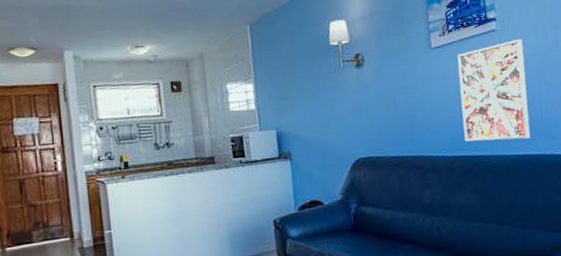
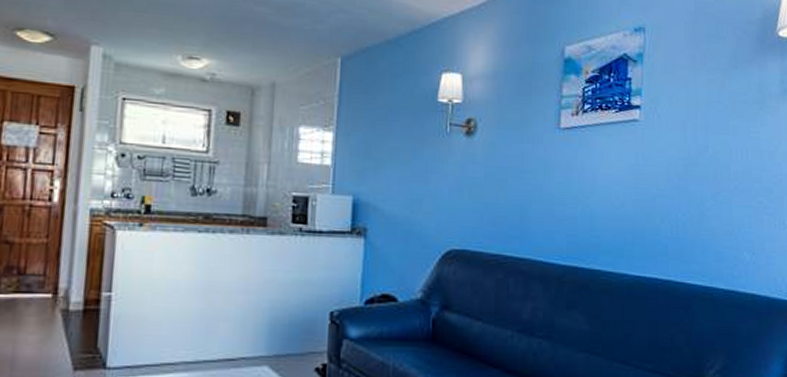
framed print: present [457,39,531,143] -> none [582,136,668,260]

